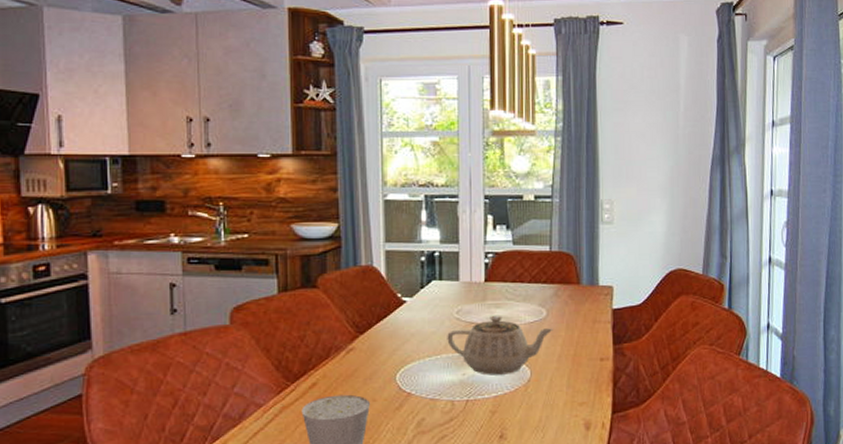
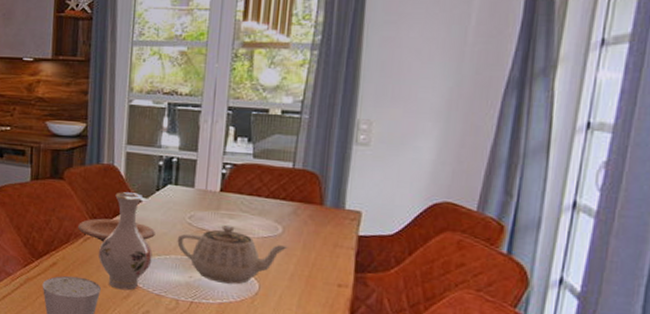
plate: none [337,325,424,352] -> present [77,218,155,242]
vase: none [365,293,423,401] -> present [99,192,152,291]

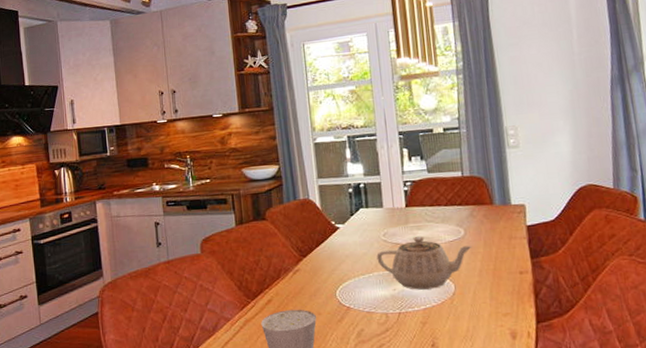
plate: present [77,218,155,242] -> none [285,248,357,272]
vase: present [99,192,152,291] -> none [309,221,358,314]

